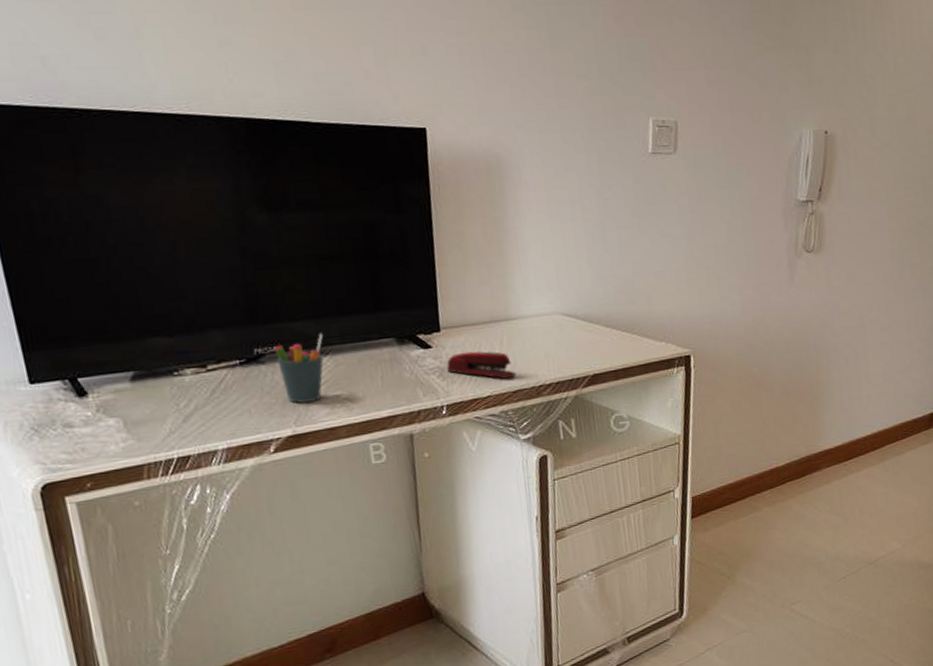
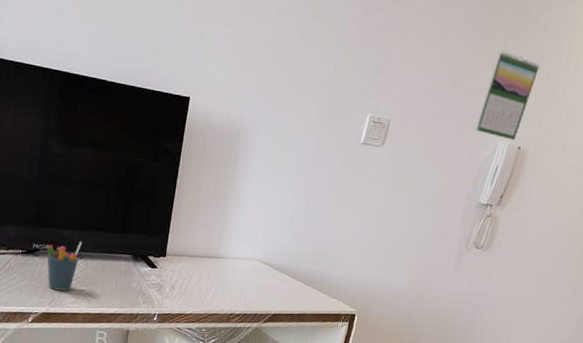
stapler: present [446,351,516,380] -> none [164,276,214,304]
calendar: none [774,27,826,125] -> present [475,51,540,140]

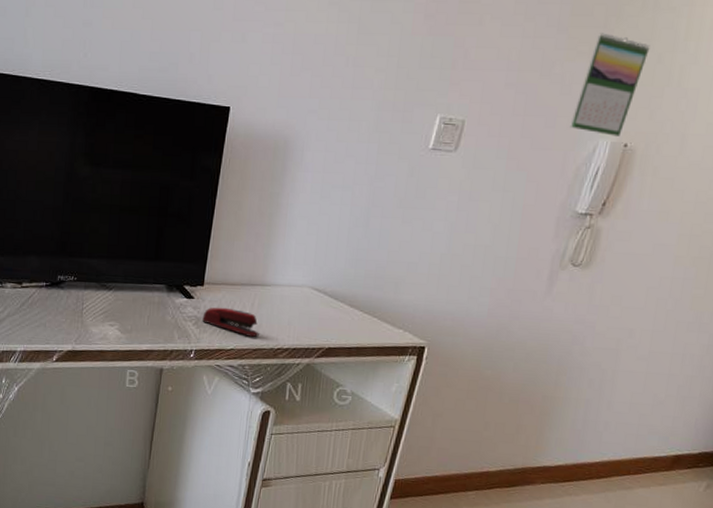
pen holder: present [46,241,83,291] -> none [72,271,112,326]
stapler: none [164,276,214,304] -> present [202,307,259,338]

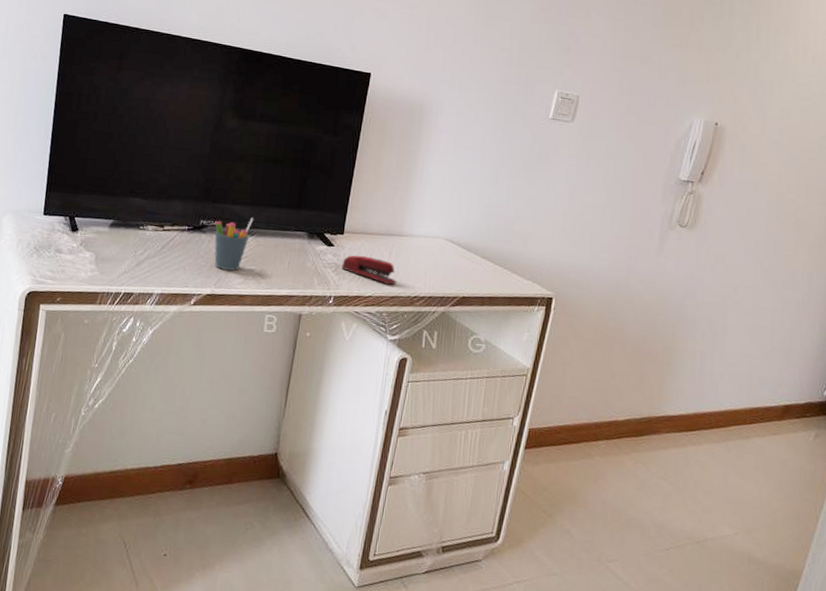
pen holder: none [72,271,112,326] -> present [214,217,254,271]
calendar: present [569,33,650,137] -> none [668,30,729,116]

